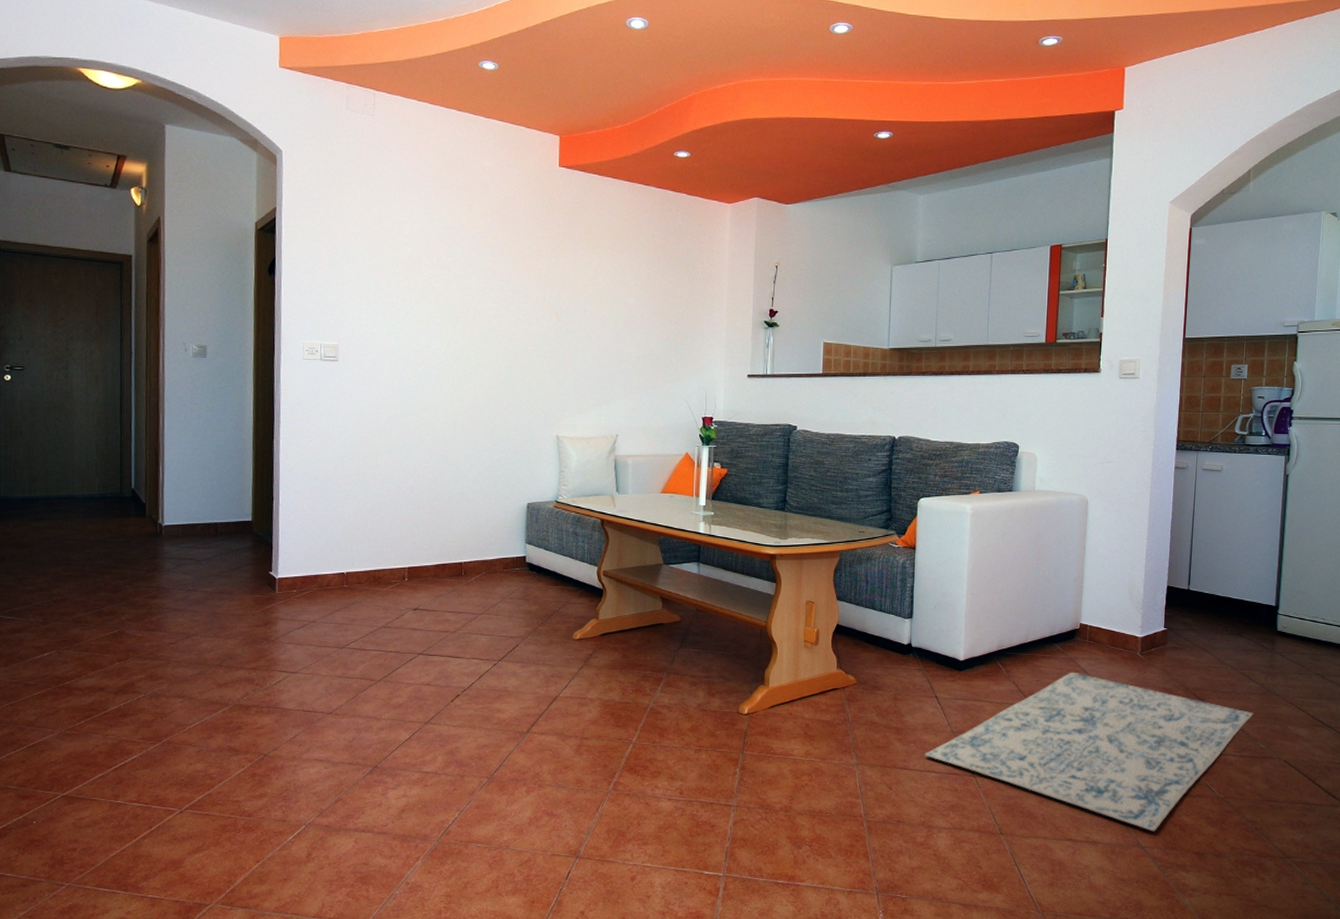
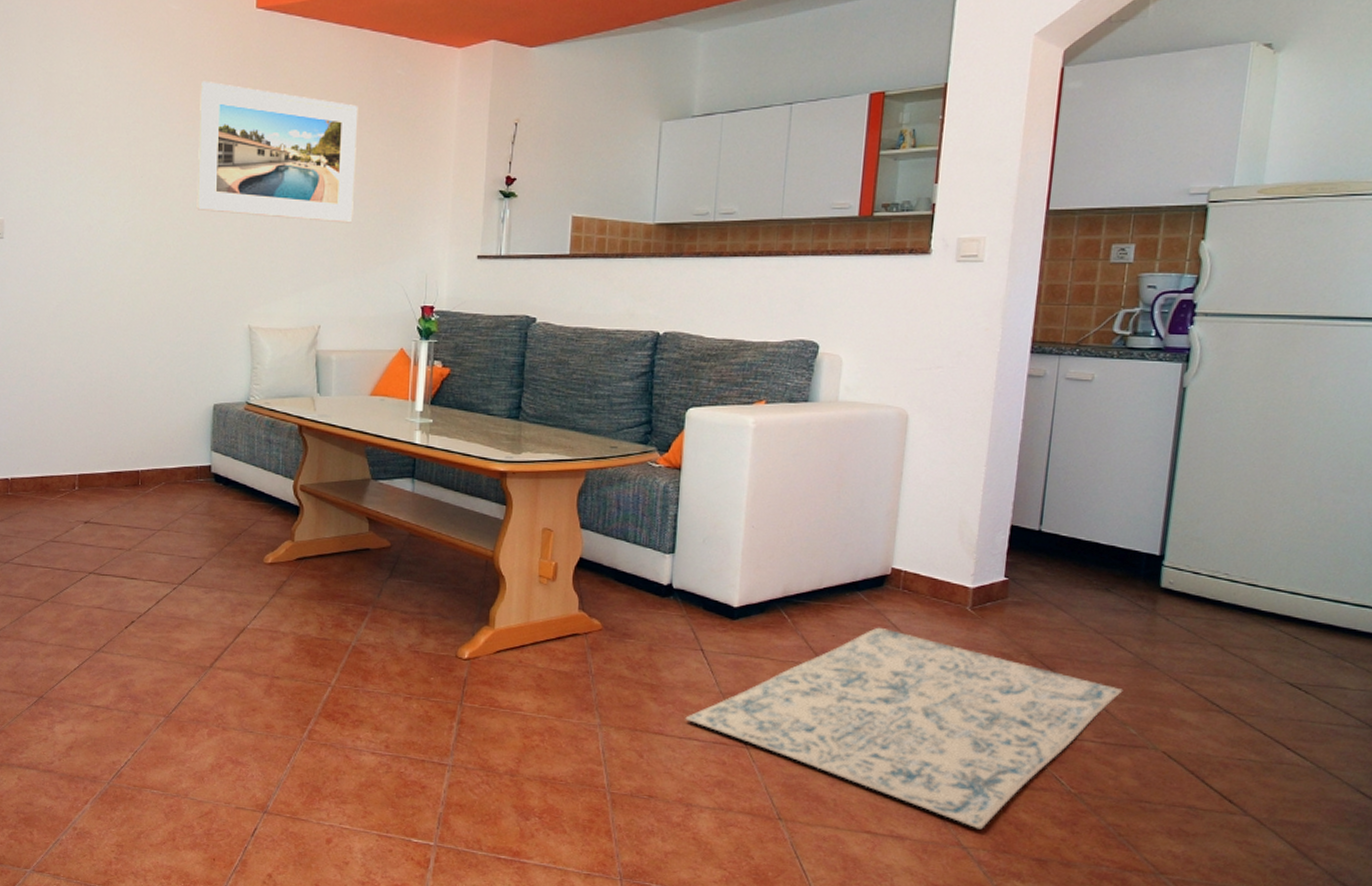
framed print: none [510,227,647,348] -> present [197,80,359,223]

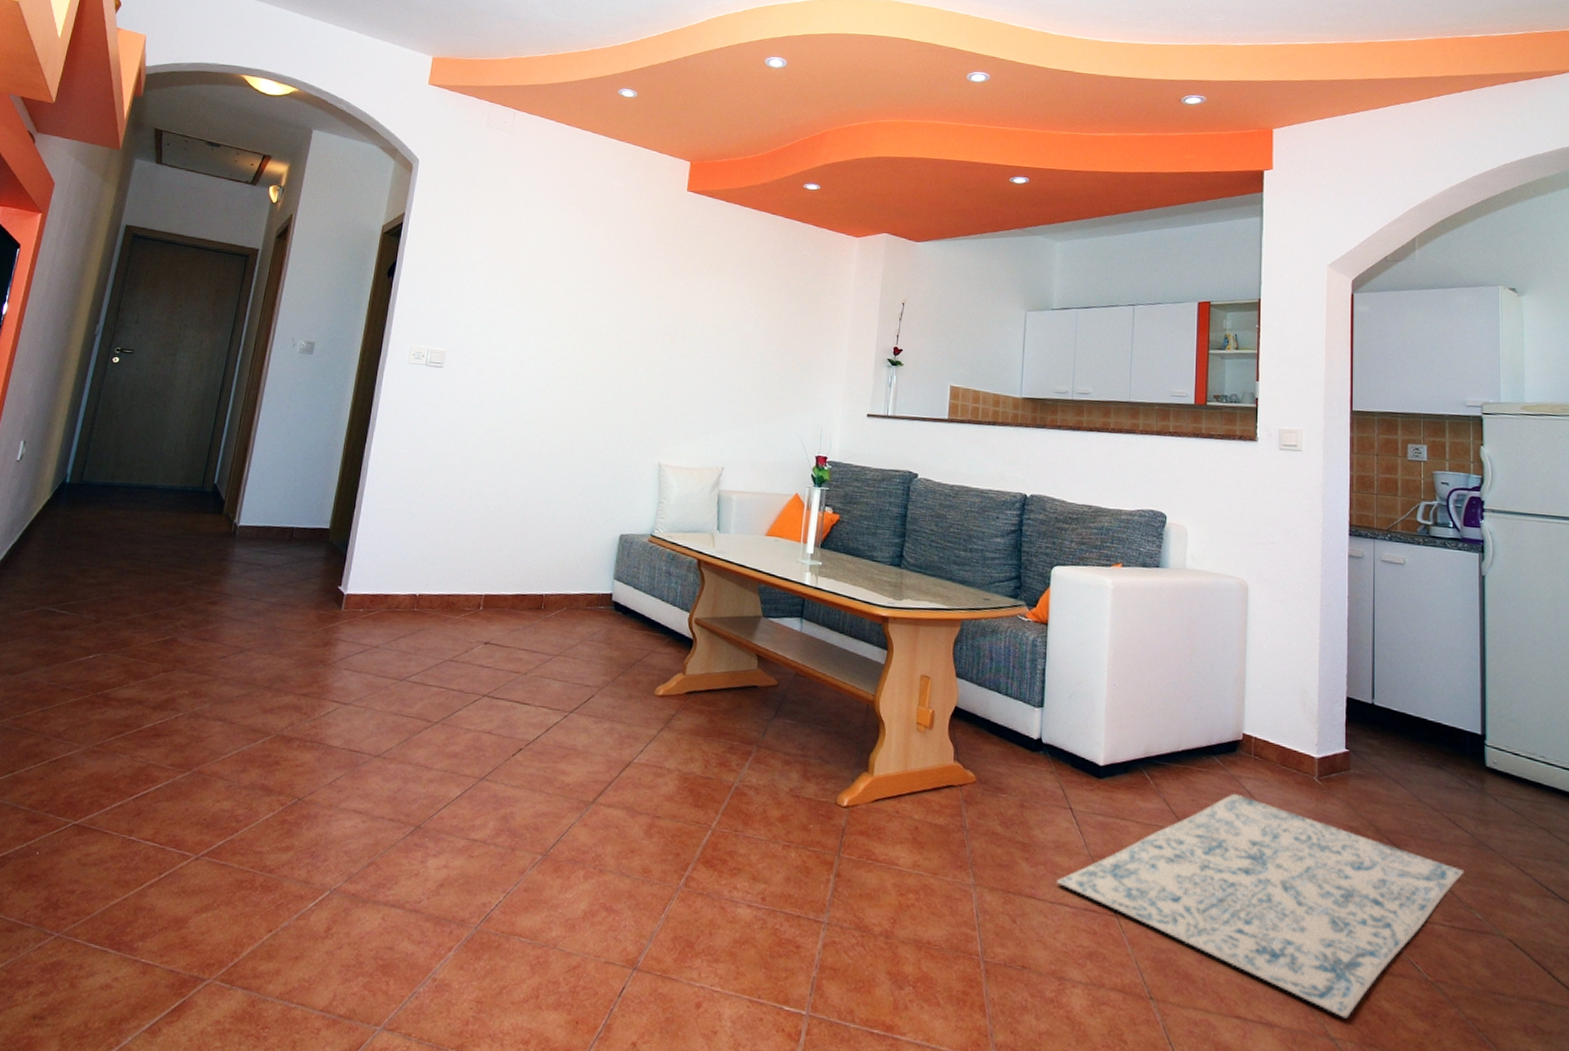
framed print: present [197,80,359,223] -> none [621,246,769,378]

